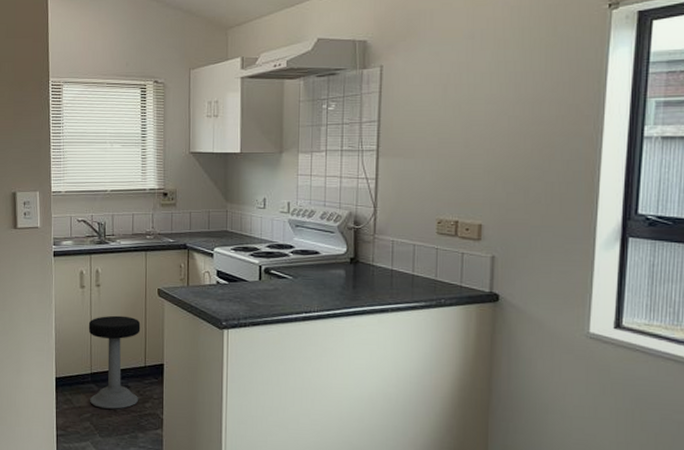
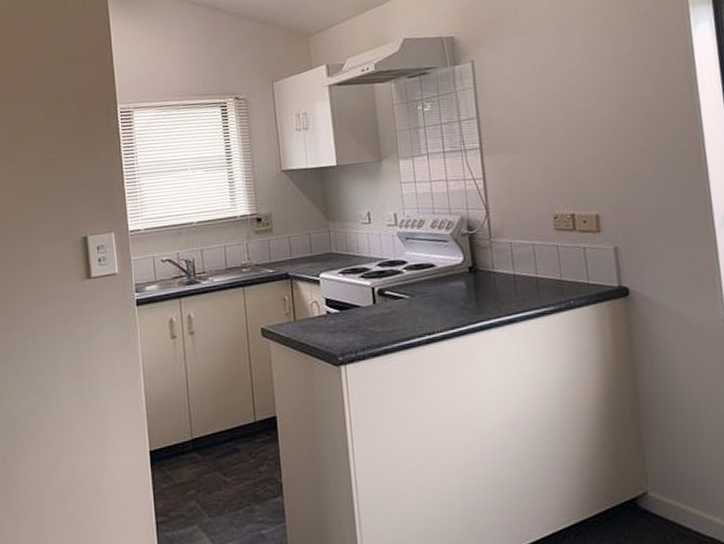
stool: present [88,315,141,409] -> none [184,365,252,481]

